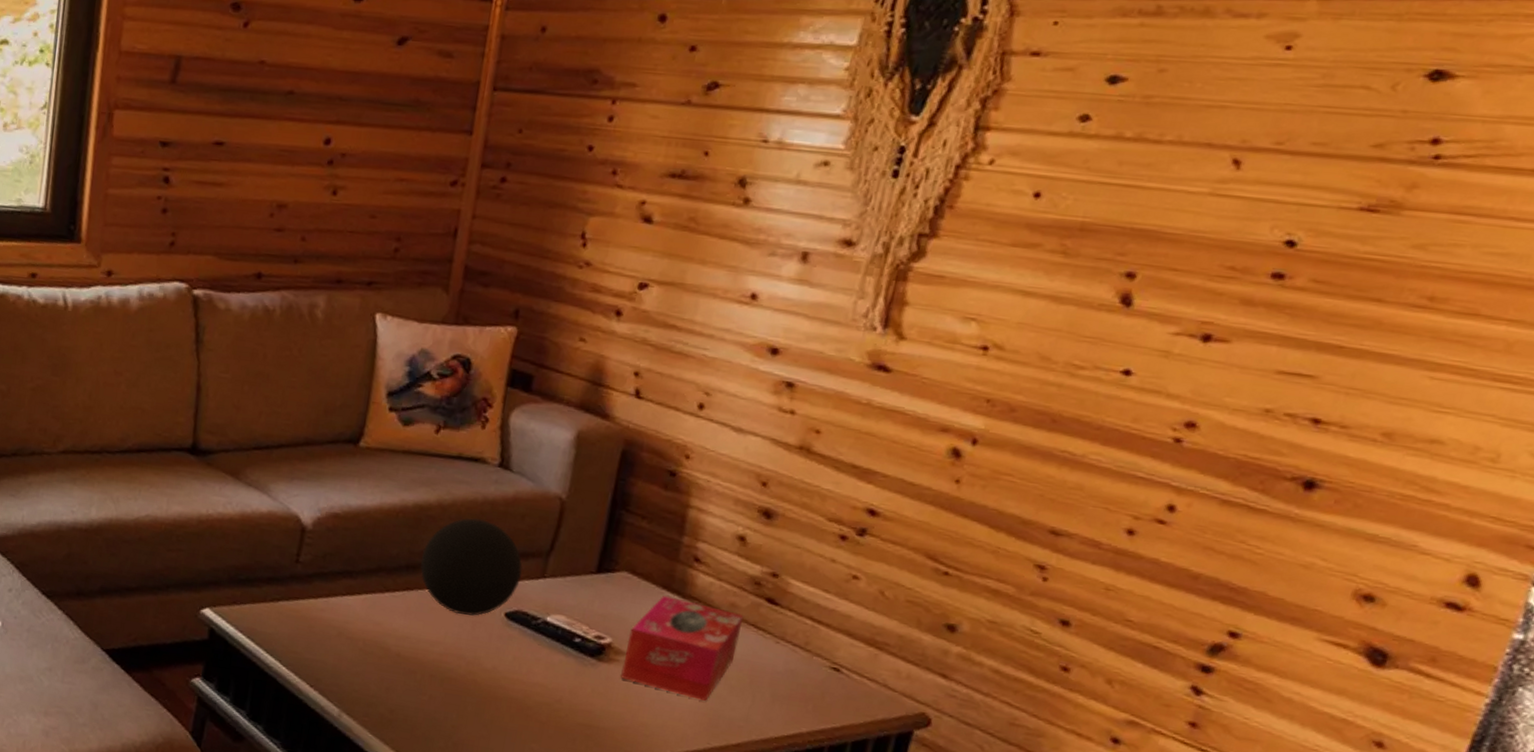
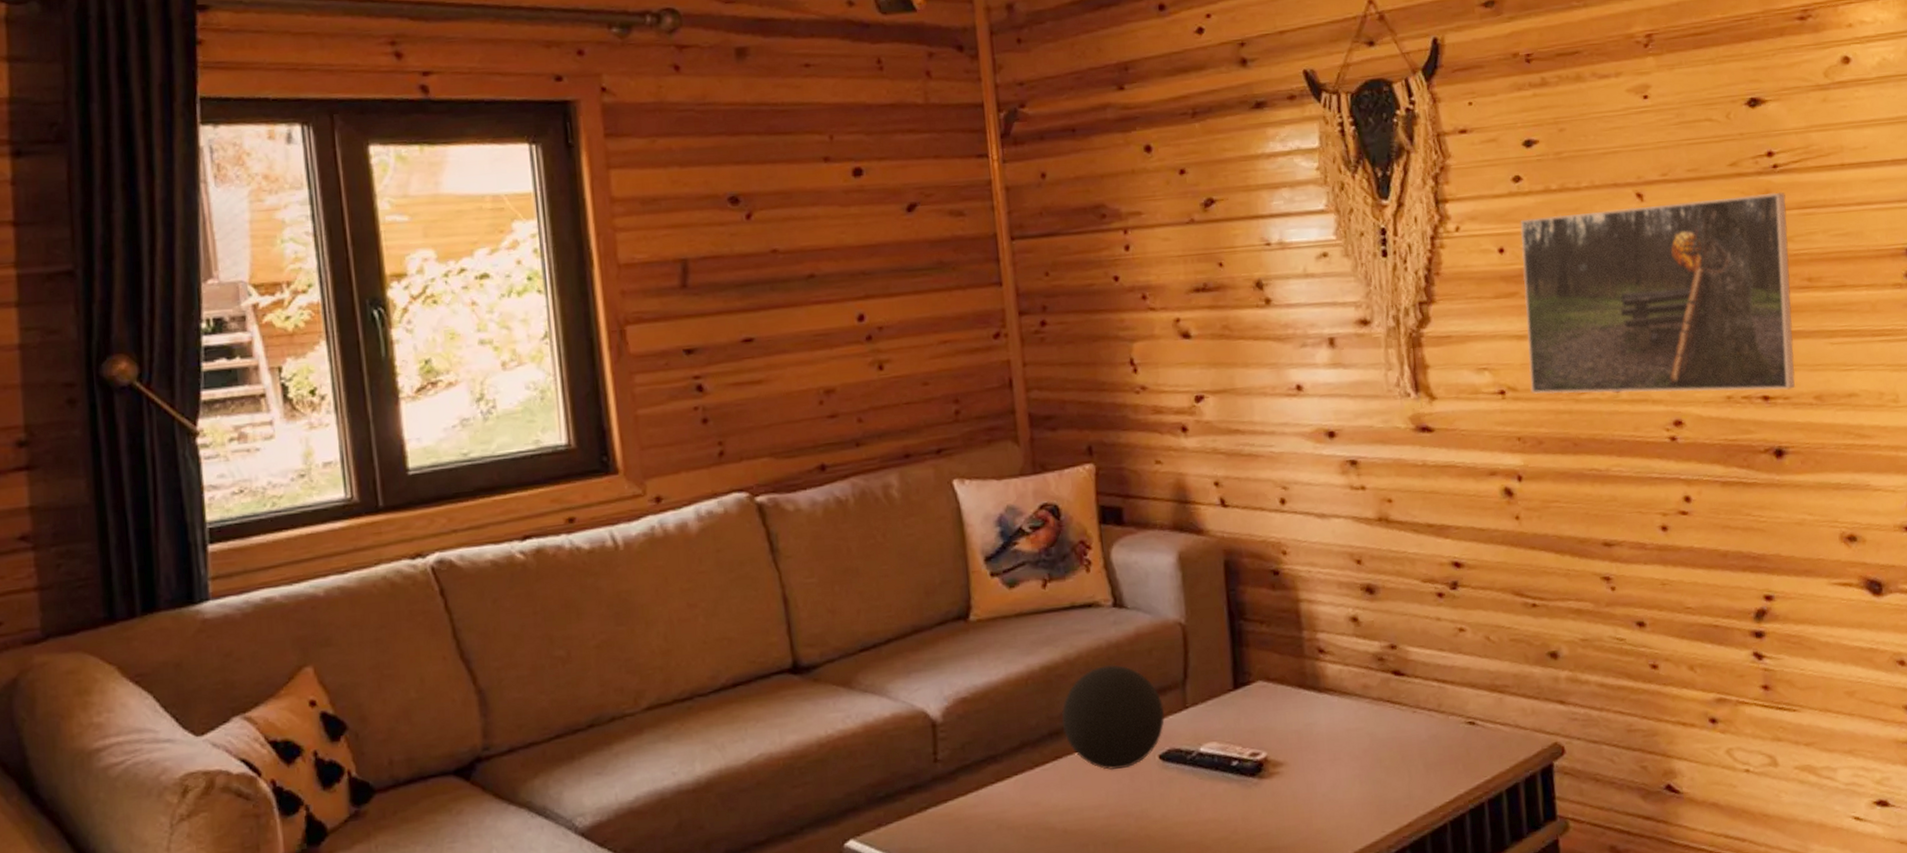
tissue box: present [620,595,744,701] -> none [1280,692,1381,791]
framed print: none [1020,164,1438,419] -> present [1520,192,1795,395]

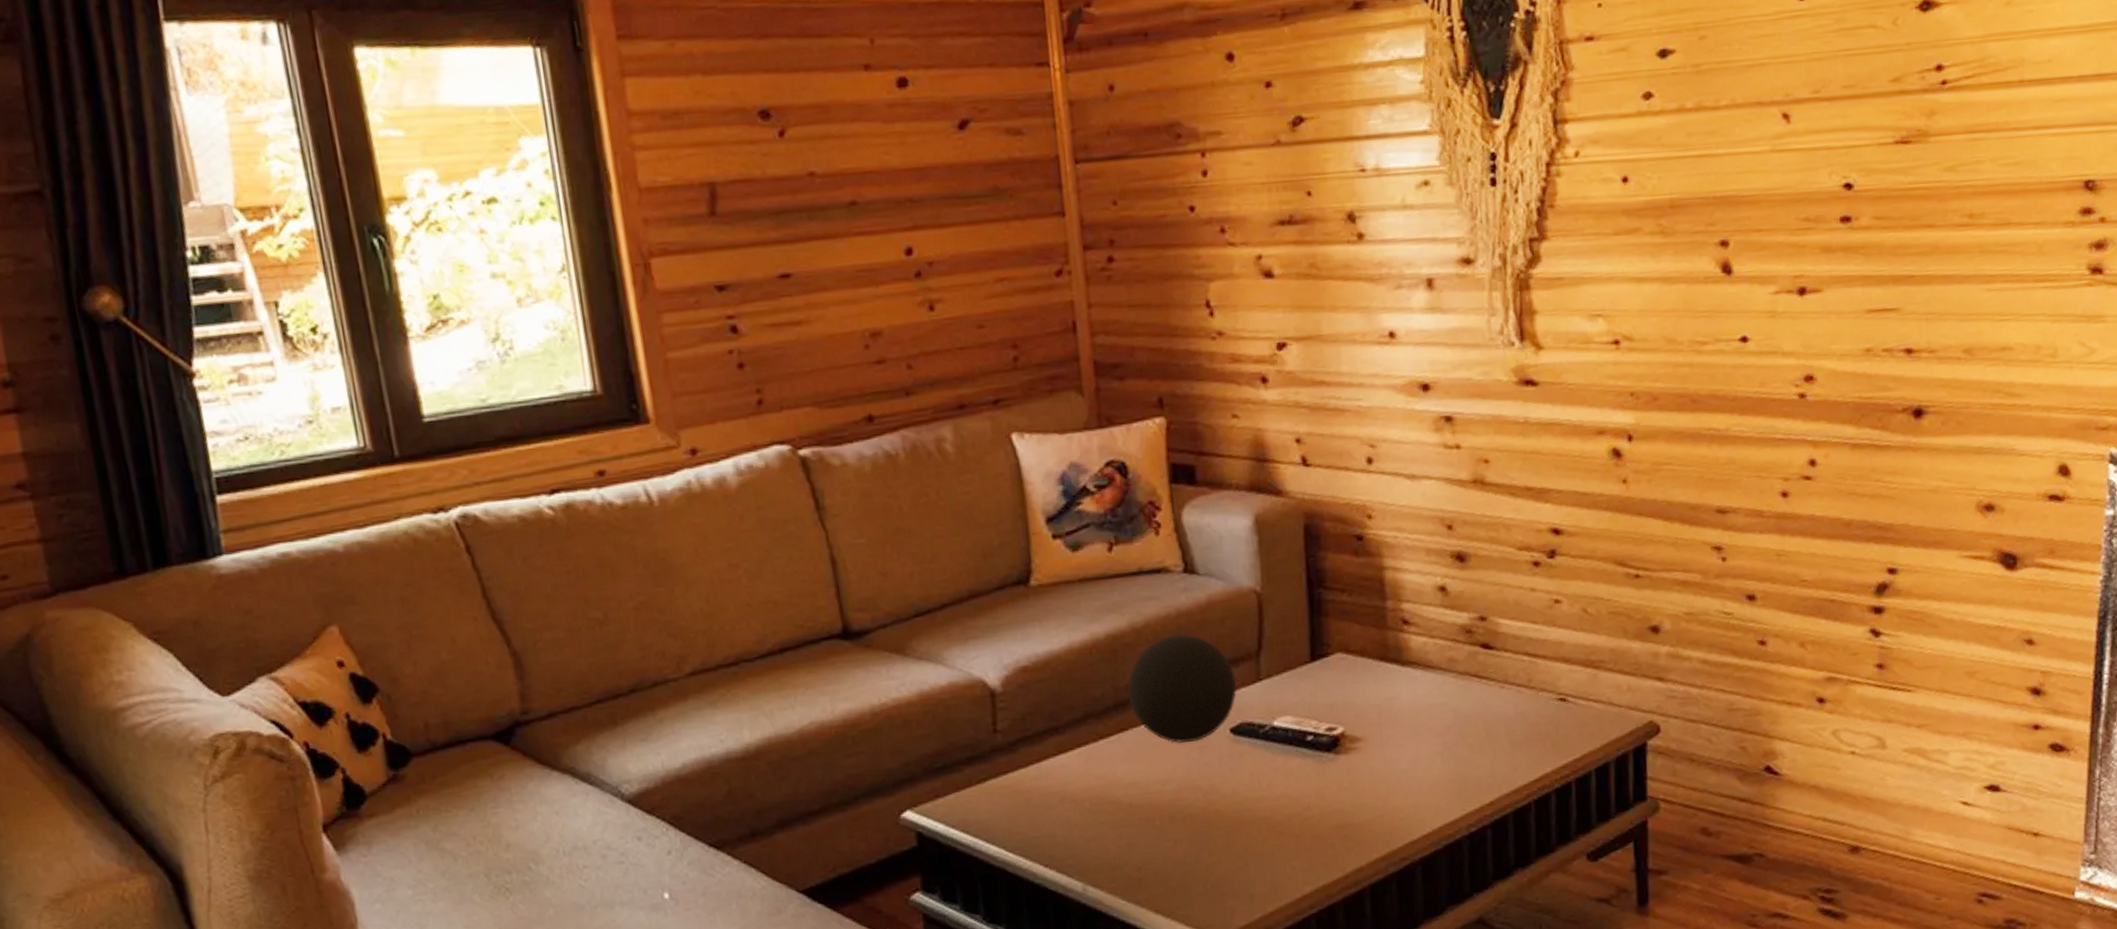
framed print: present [1520,192,1795,395] -> none [1647,113,1953,345]

